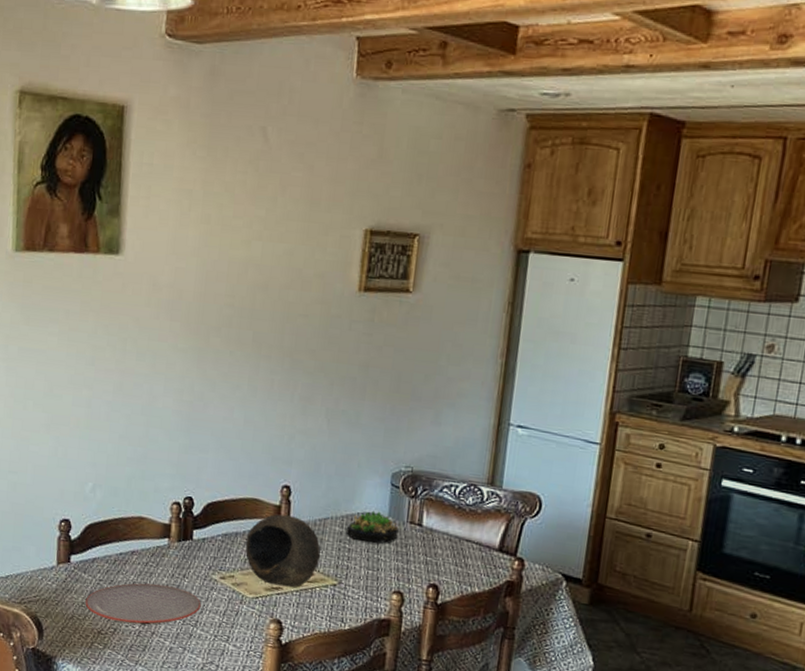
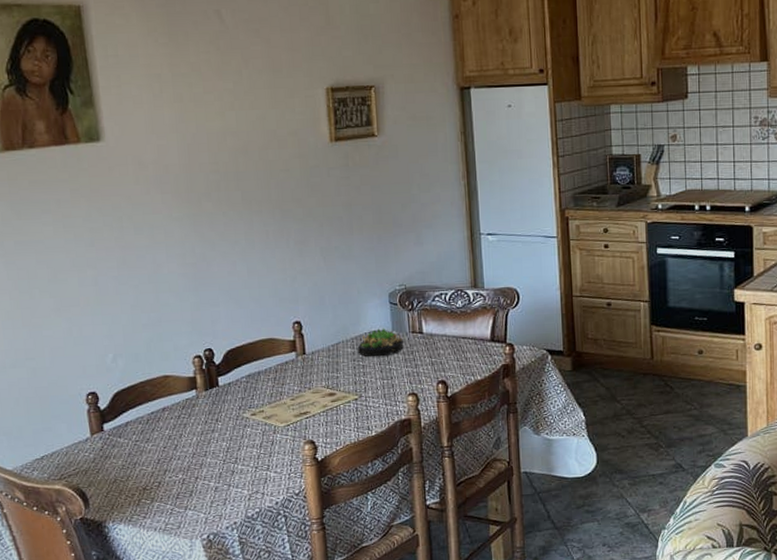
plate: present [85,583,201,625] -> none [125,432,238,476]
bowl: present [245,514,321,588] -> none [268,347,339,411]

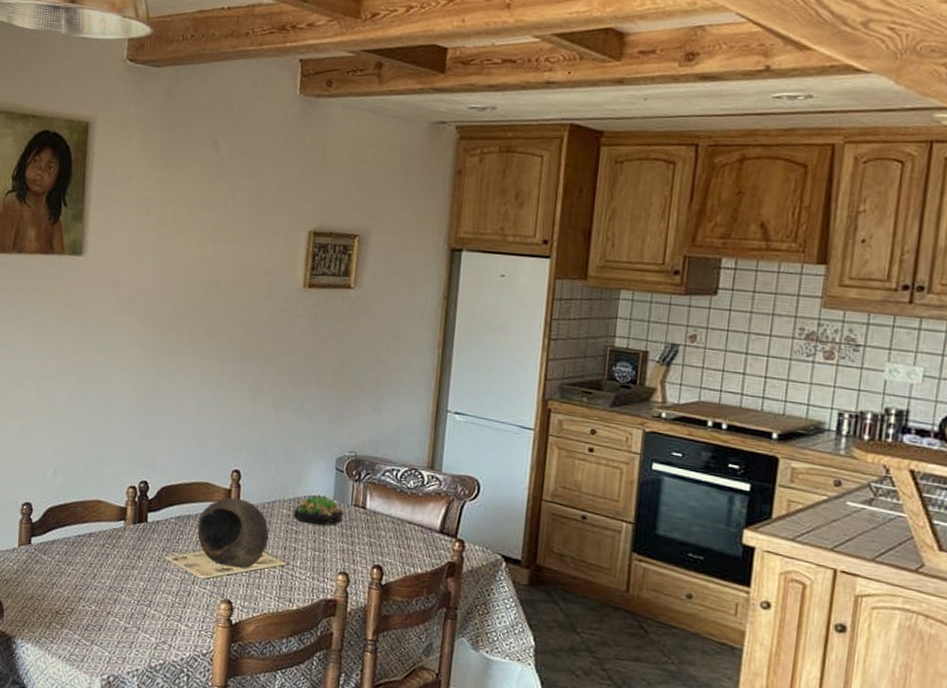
bowl: none [268,347,339,411] -> present [197,497,269,569]

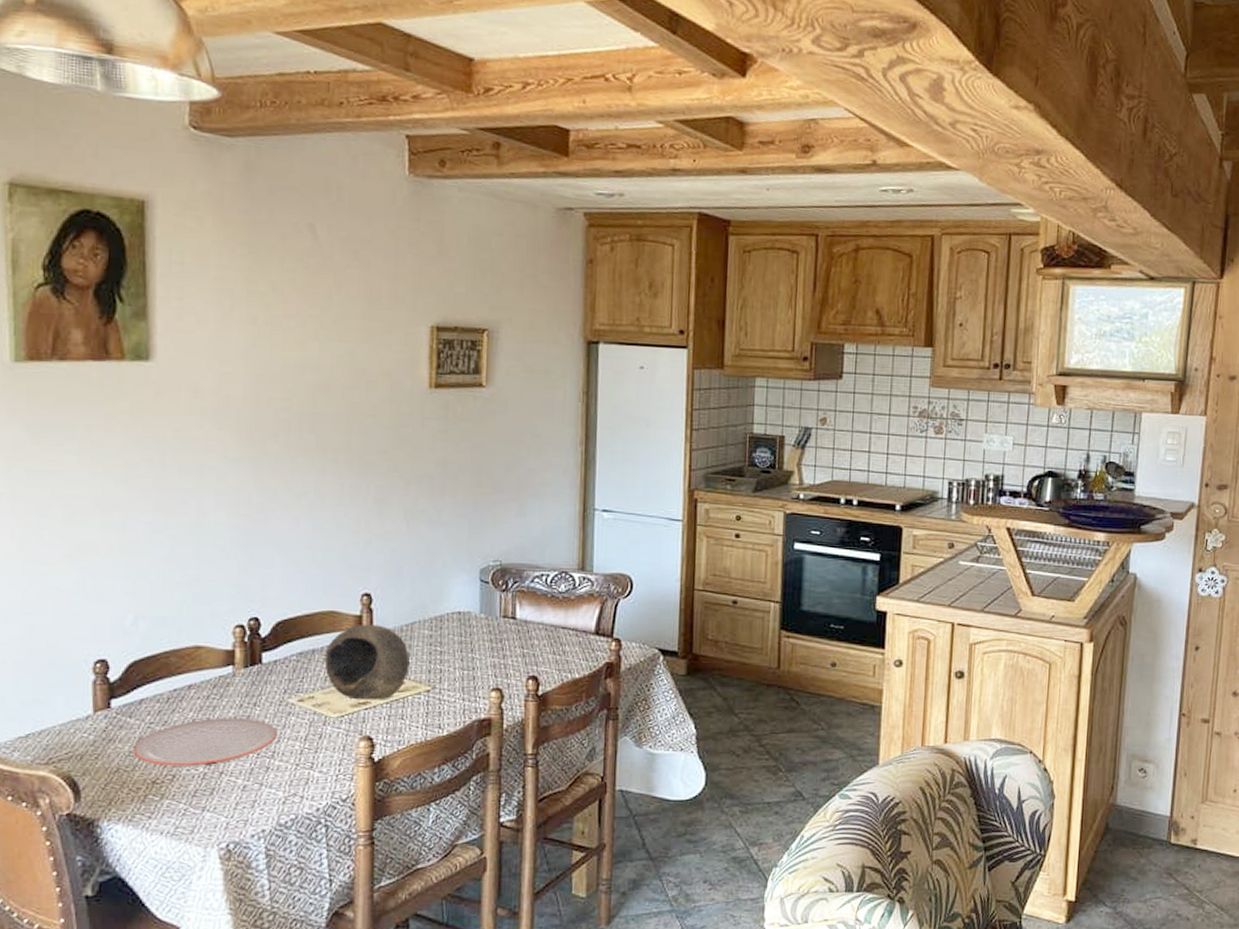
plate: none [44,564,155,606] -> present [133,718,278,768]
succulent plant: present [293,494,345,527] -> none [436,609,493,643]

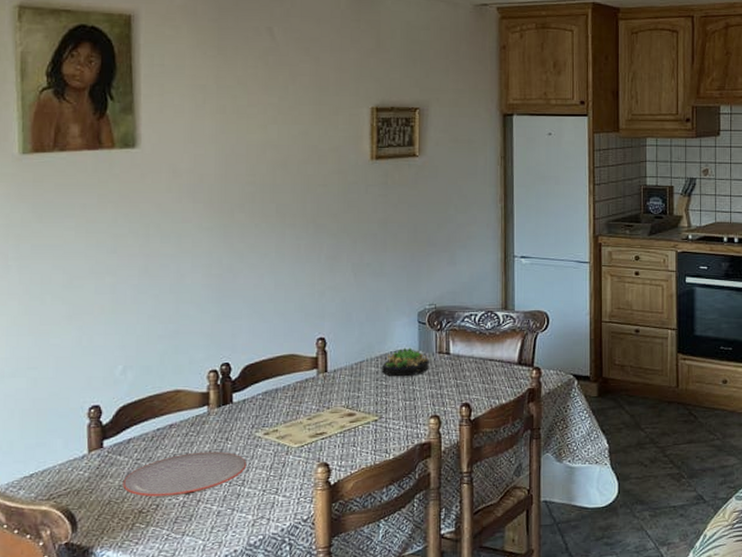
bowl: present [324,624,410,700] -> none [286,365,359,431]
succulent plant: none [436,609,493,643] -> present [381,347,430,377]

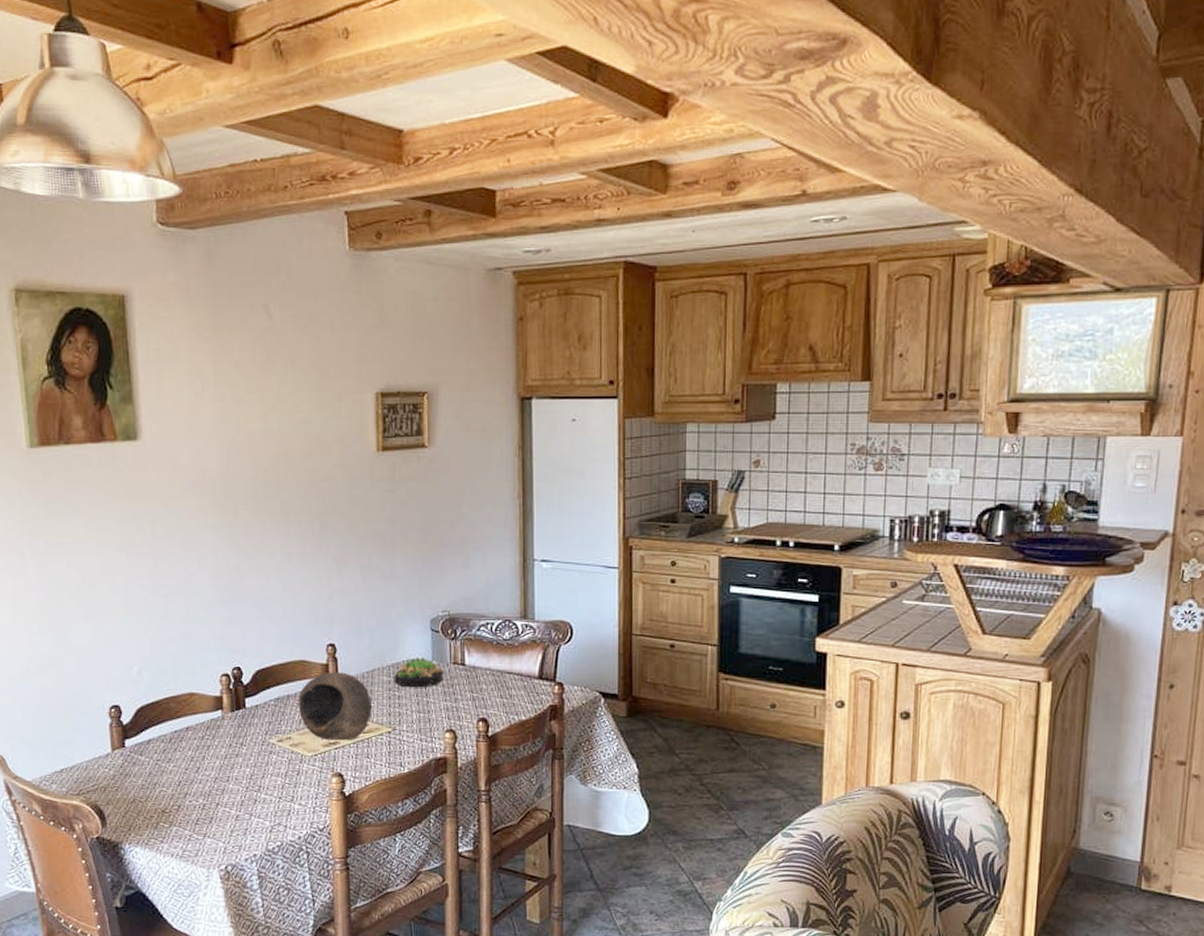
plate: present [123,451,247,498] -> none [145,756,262,799]
bowl: none [286,365,359,431] -> present [298,672,372,741]

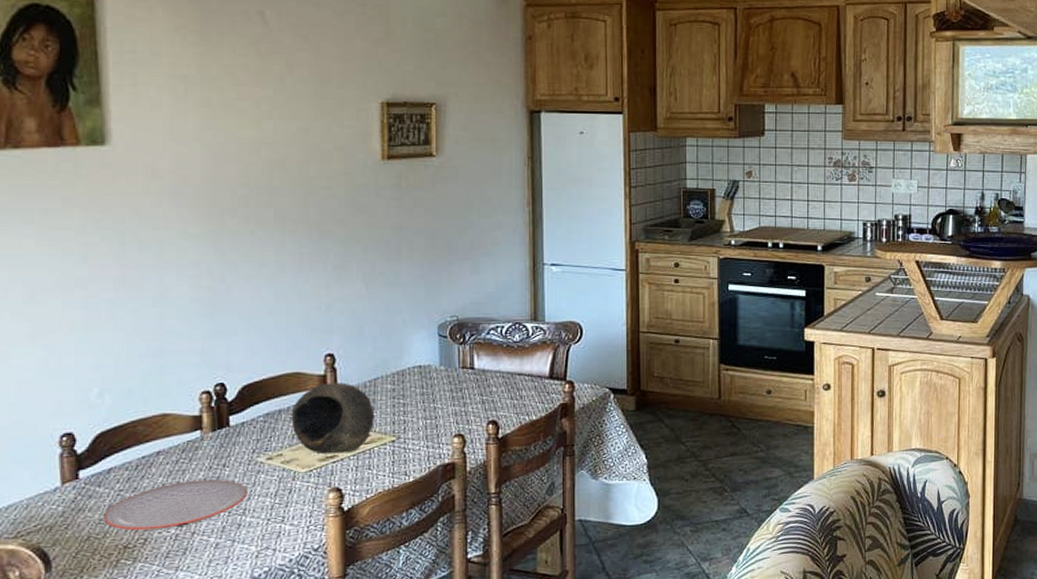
plate: none [145,756,262,799] -> present [104,479,248,531]
succulent plant: present [394,656,445,688] -> none [398,362,453,395]

